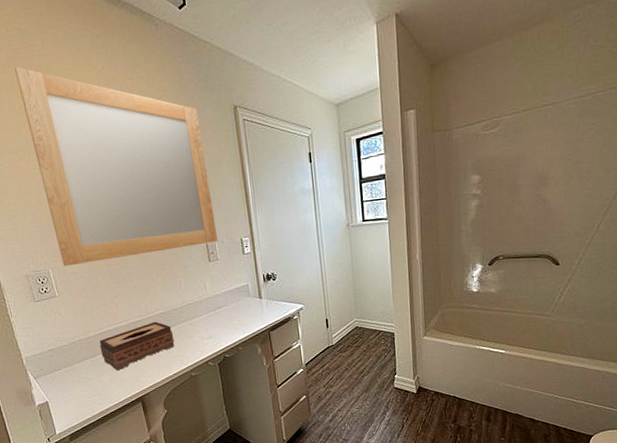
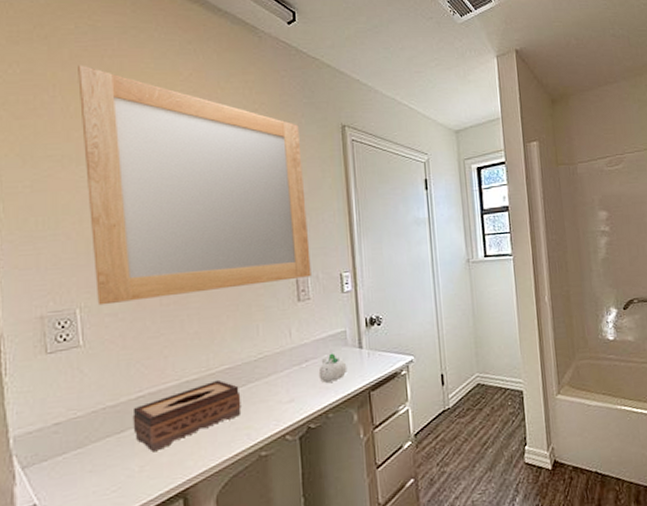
succulent planter: none [229,302,251,324] -> present [318,353,348,383]

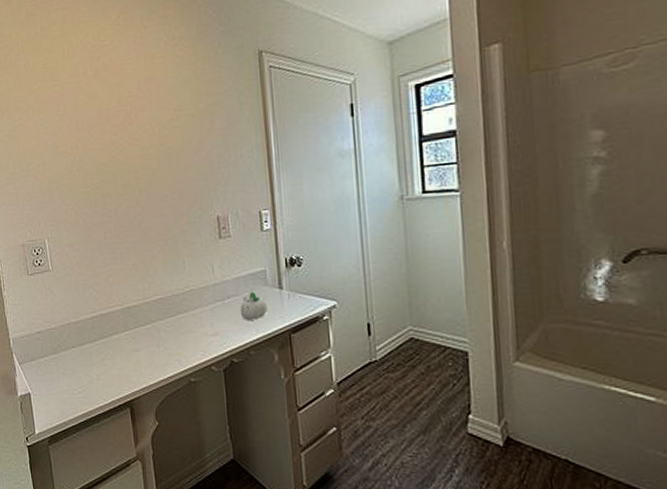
home mirror: present [78,65,311,306] -> none [33,22,231,237]
tissue box: present [132,379,241,453] -> none [89,308,173,365]

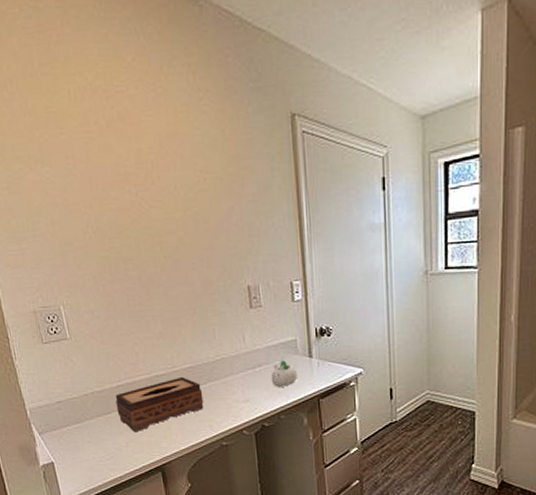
tissue box: none [89,308,173,365] -> present [115,376,204,433]

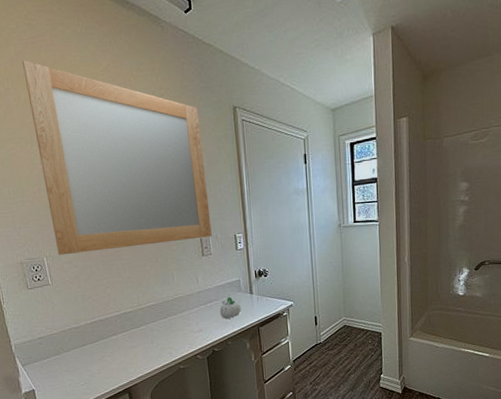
home mirror: none [28,55,262,304] -> present [22,60,212,255]
tissue box: present [115,376,204,433] -> none [89,313,164,361]

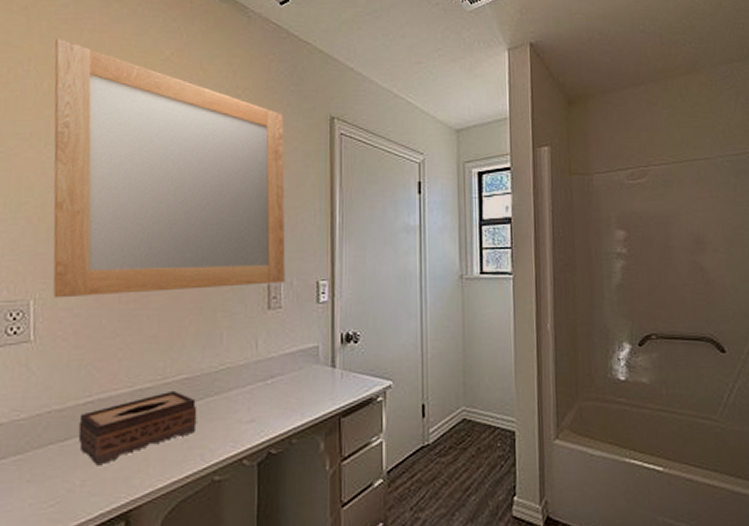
tissue box: none [89,313,164,361] -> present [78,390,198,466]
succulent planter: present [219,296,242,319] -> none [284,370,317,403]

